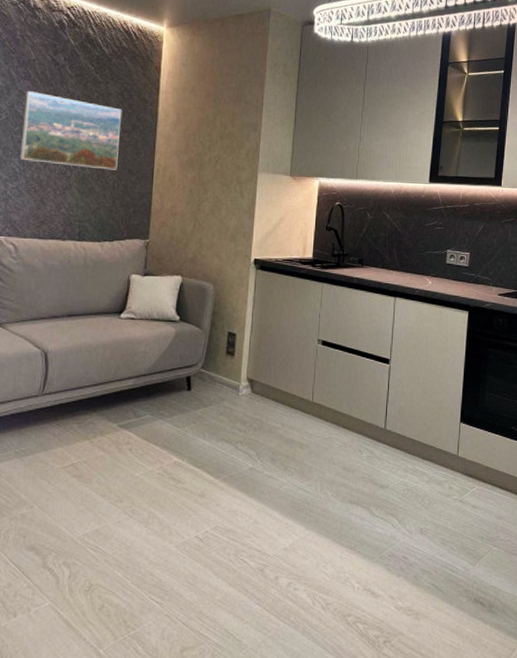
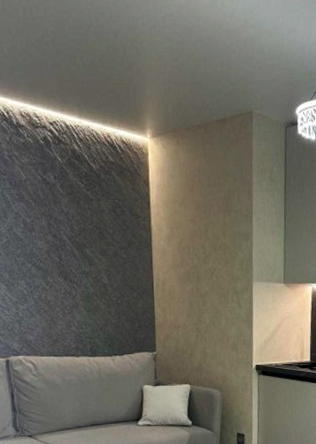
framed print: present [20,91,122,170] -> none [22,213,119,287]

